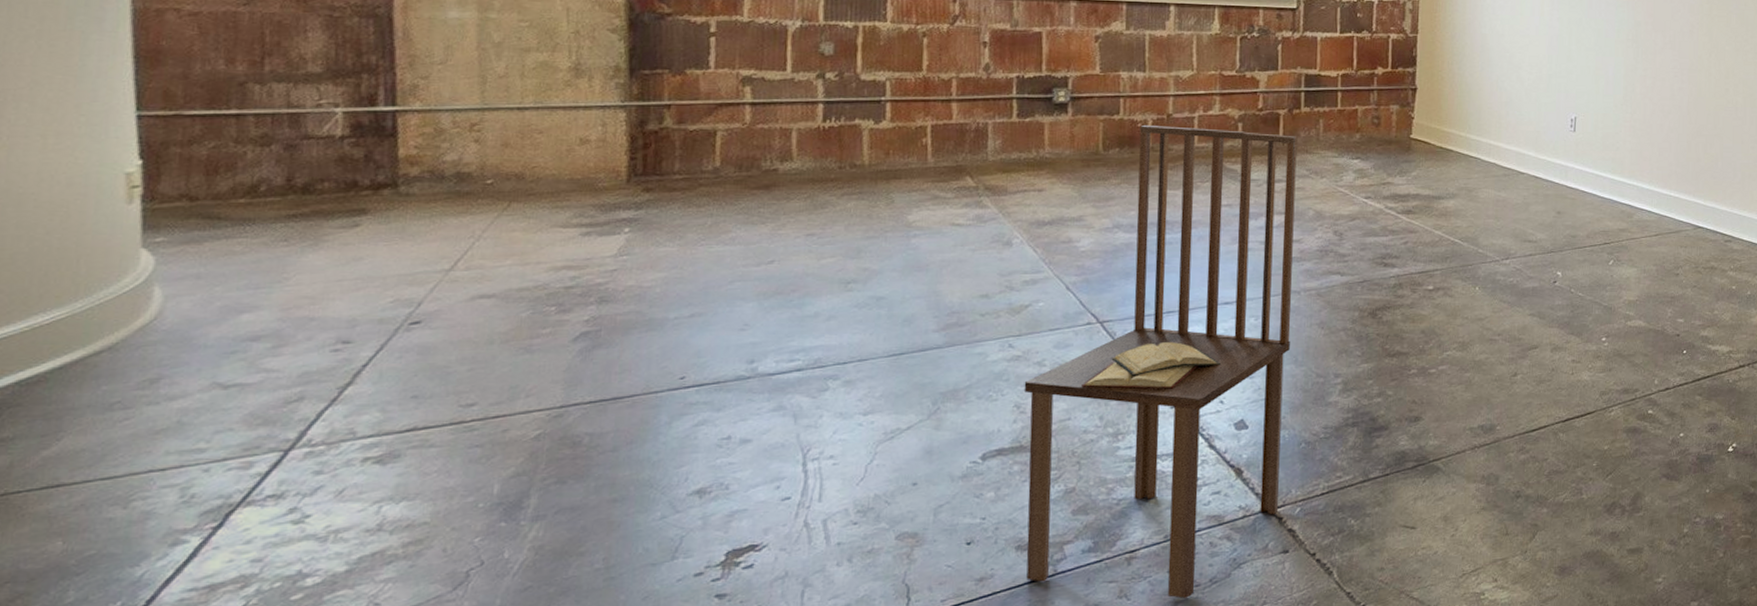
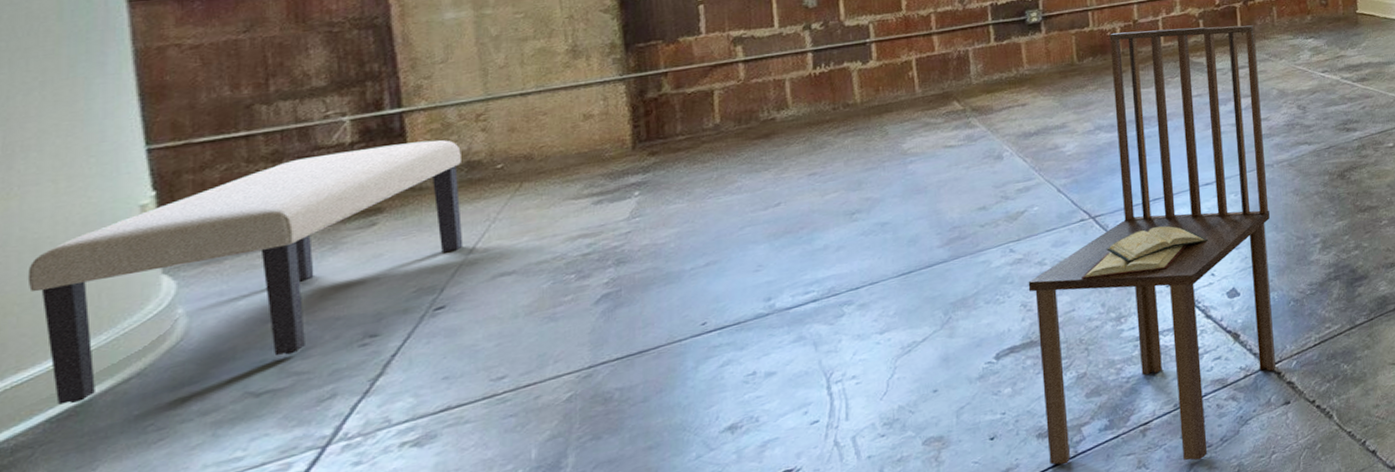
bench: none [9,144,452,370] -> present [27,140,463,405]

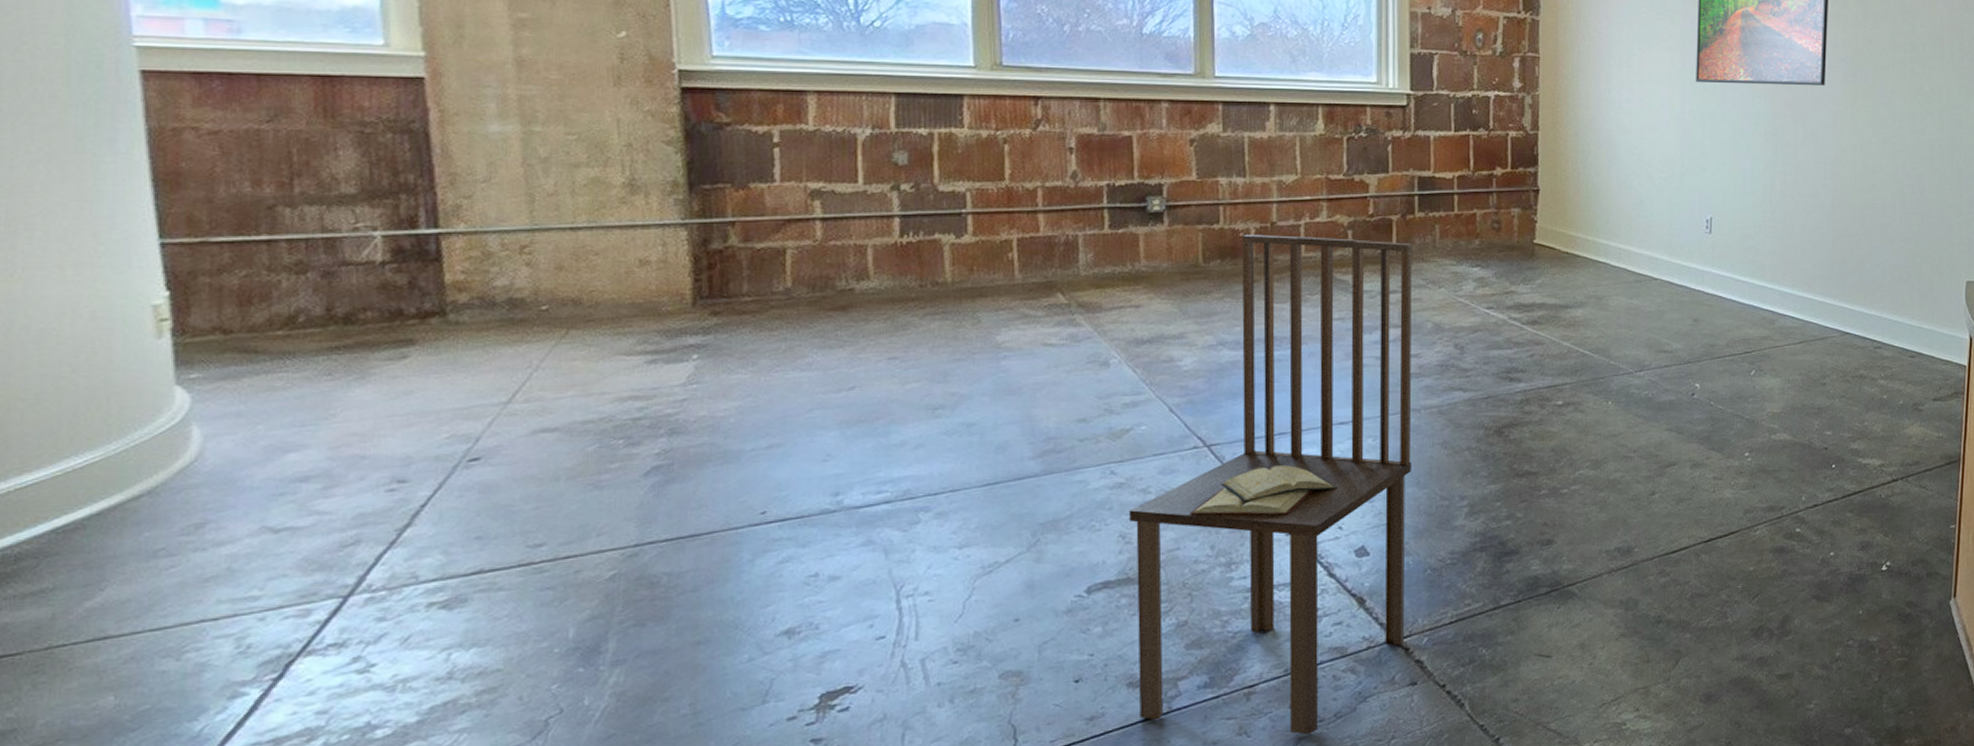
bench: present [27,140,463,405] -> none [32,269,503,516]

